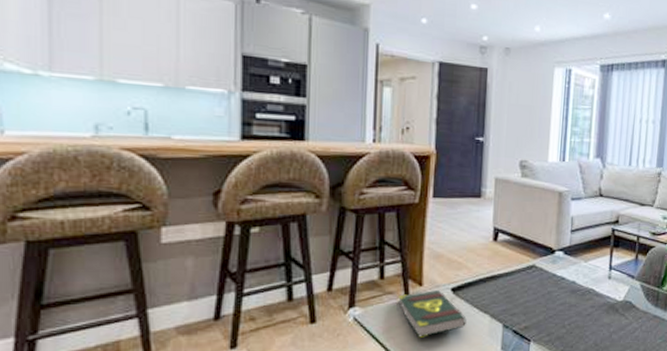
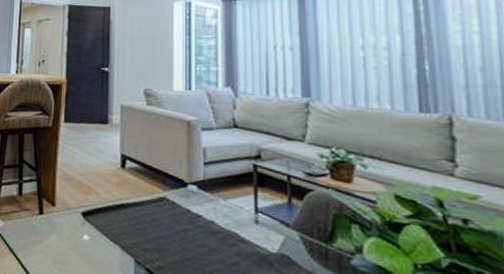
book: present [398,290,467,338] -> none [34,212,97,260]

